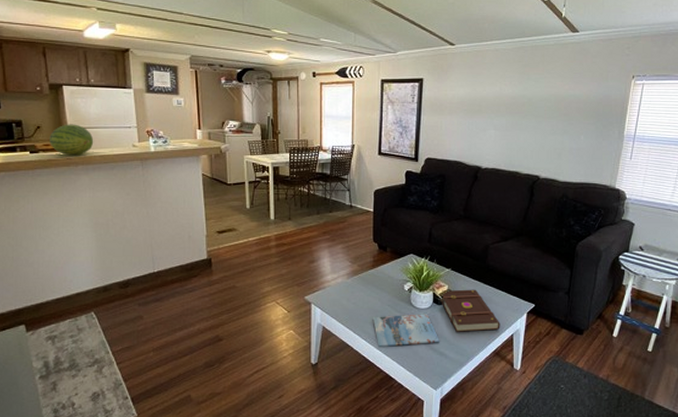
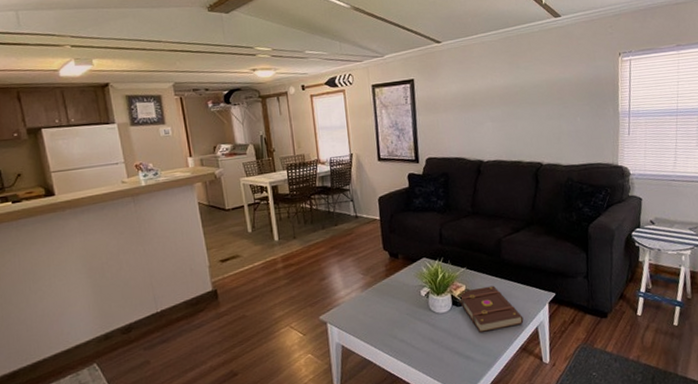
fruit: present [49,124,94,156] -> none [32,167,80,201]
magazine: present [372,314,439,348] -> none [392,317,464,360]

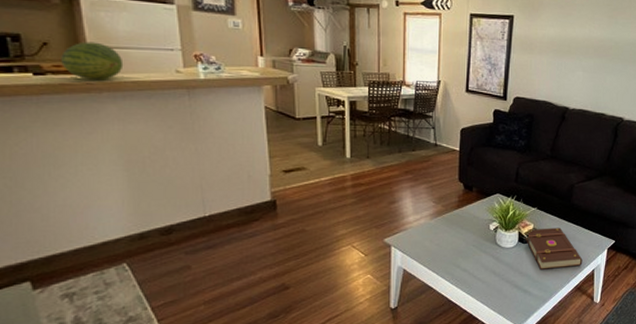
fruit: none [32,167,80,201] -> present [61,41,124,81]

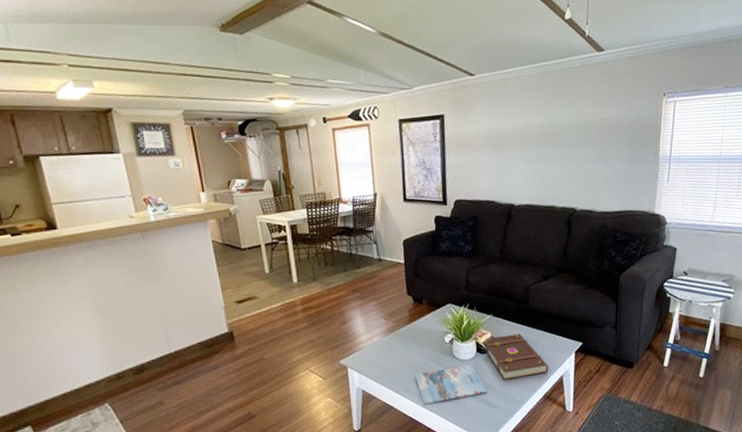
fruit: present [61,41,124,81] -> none [31,198,84,235]
magazine: none [456,253,524,289] -> present [414,364,487,406]

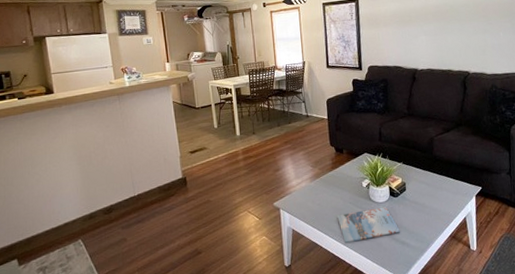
book: present [482,333,549,380] -> none [394,179,454,221]

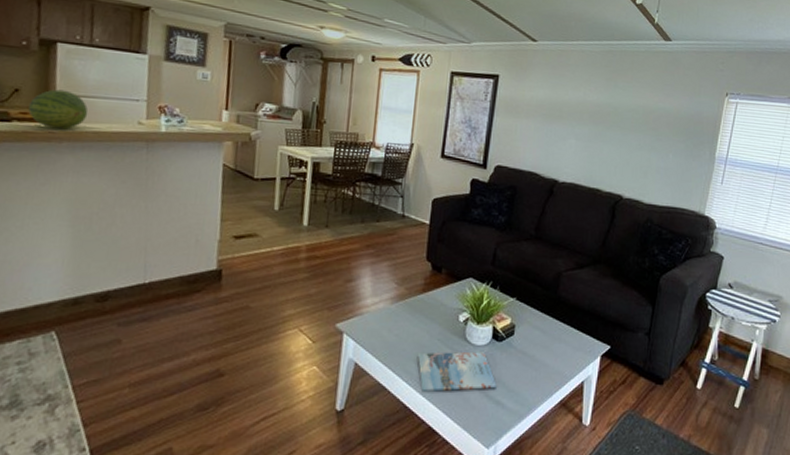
fruit: none [35,69,75,98] -> present [28,89,88,130]

